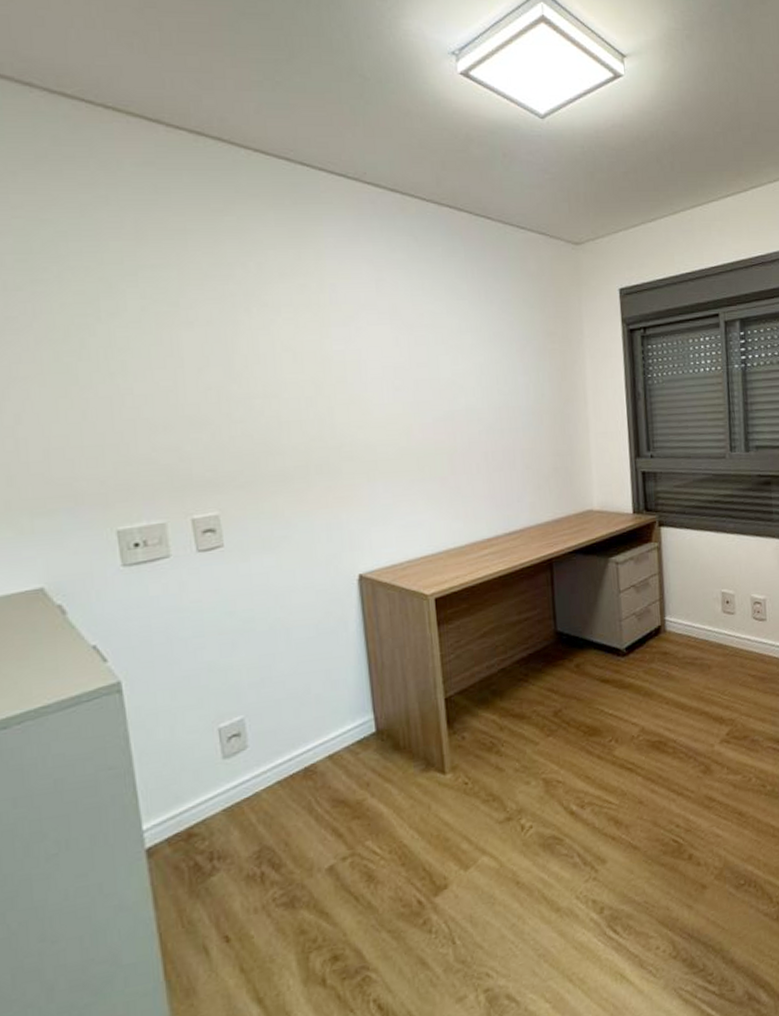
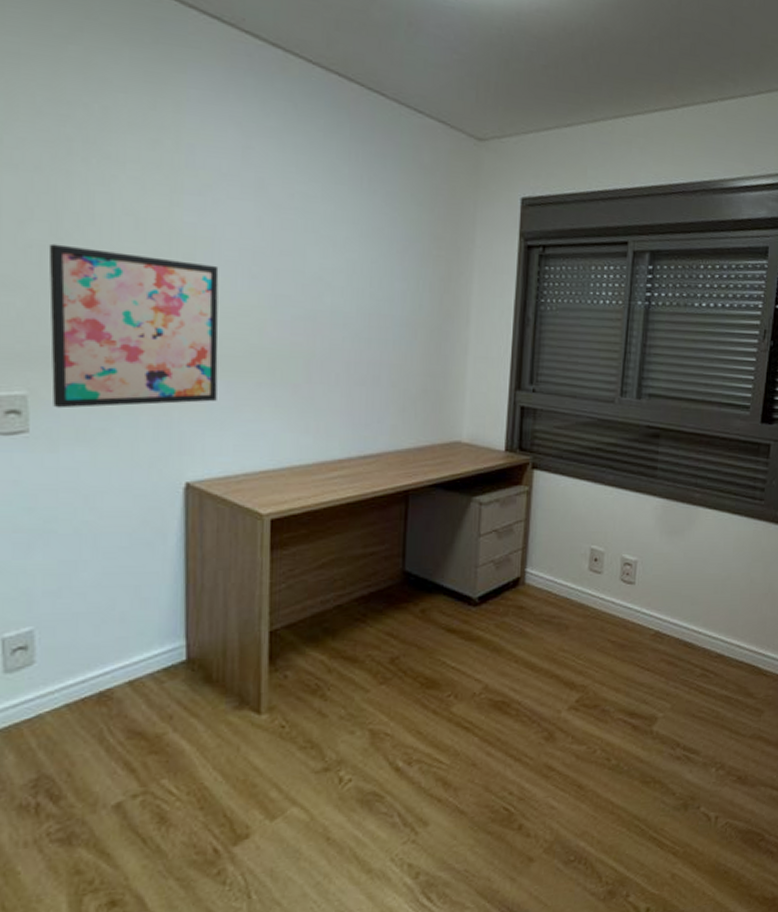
wall art: none [224,383,378,523] -> present [48,243,219,409]

